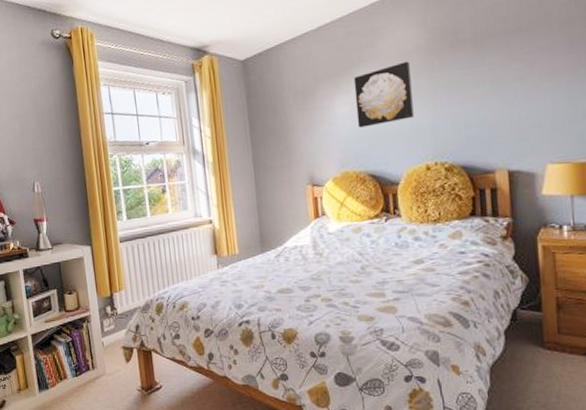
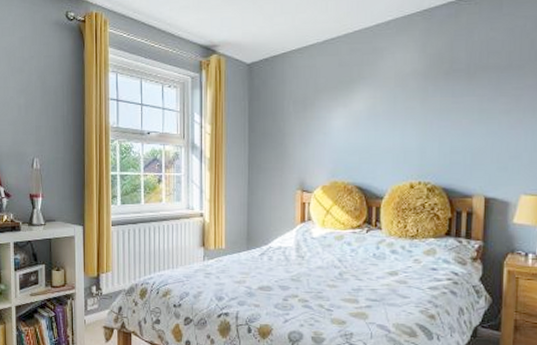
wall art: present [353,61,414,128] -> none [351,83,406,141]

